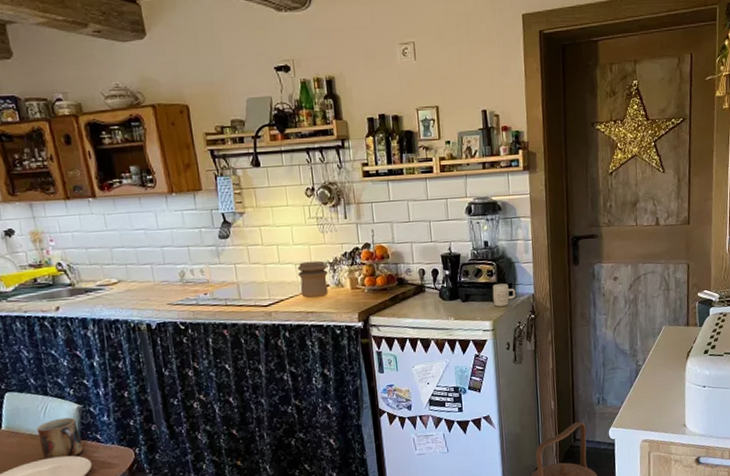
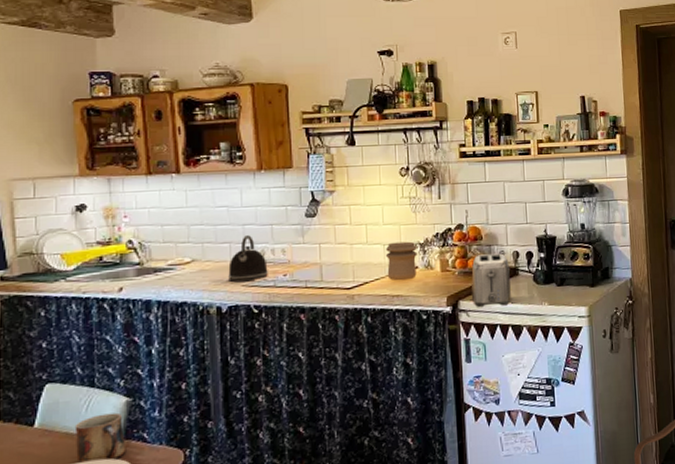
kettle: none [152,257,191,301] -> present [228,235,269,283]
toaster: none [380,271,420,323] -> present [471,253,512,308]
mug: present [492,283,515,307] -> none [588,267,612,292]

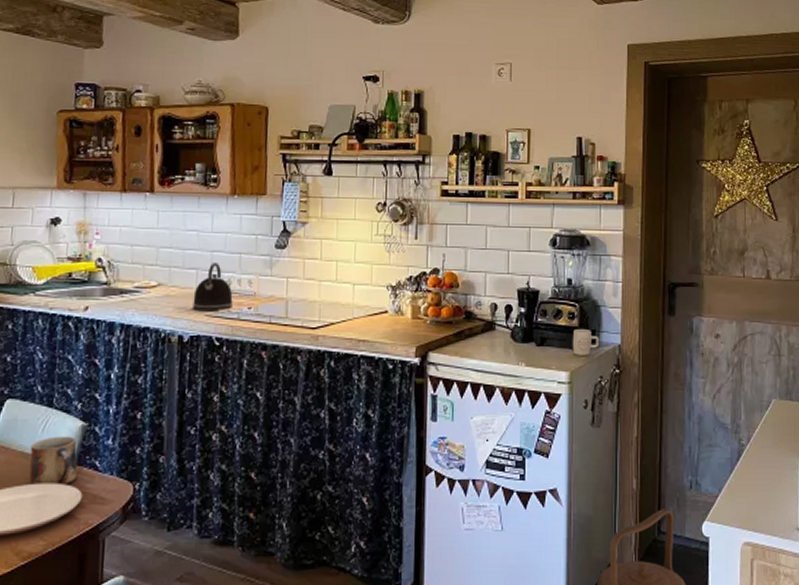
jar: present [385,241,418,281] -> none [354,282,390,325]
toaster: present [471,253,512,308] -> none [442,304,487,362]
mug: none [588,267,612,292] -> present [572,328,599,356]

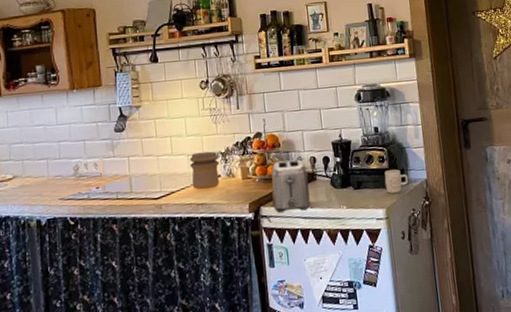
kettle: present [192,263,234,312] -> none [46,151,83,196]
jar: none [354,282,390,325] -> present [189,151,220,190]
toaster: none [442,304,487,362] -> present [271,159,311,214]

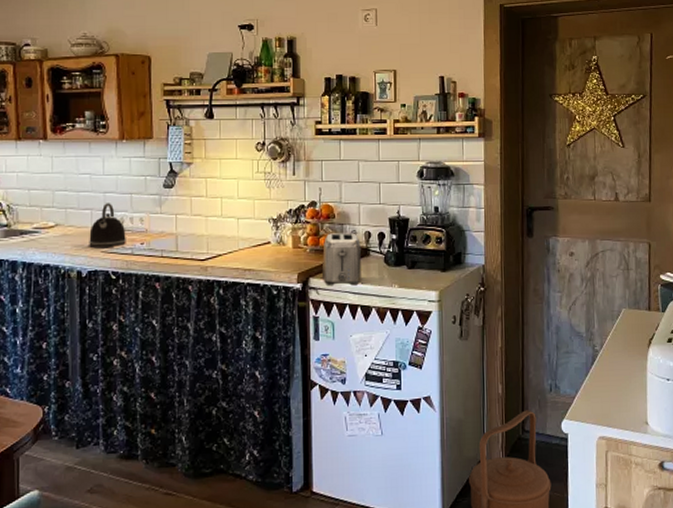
kettle: none [46,151,83,196] -> present [89,203,128,248]
jar: present [189,151,220,190] -> none [239,216,271,255]
mug: present [384,169,408,194] -> none [440,251,464,276]

